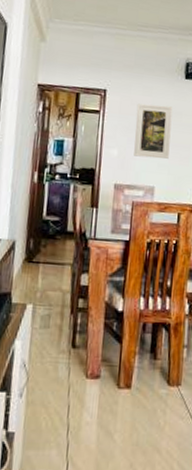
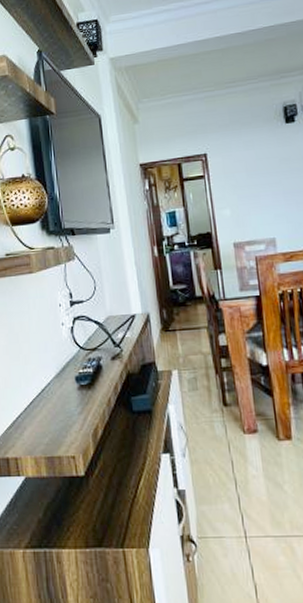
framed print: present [134,103,173,159] -> none [240,154,285,212]

